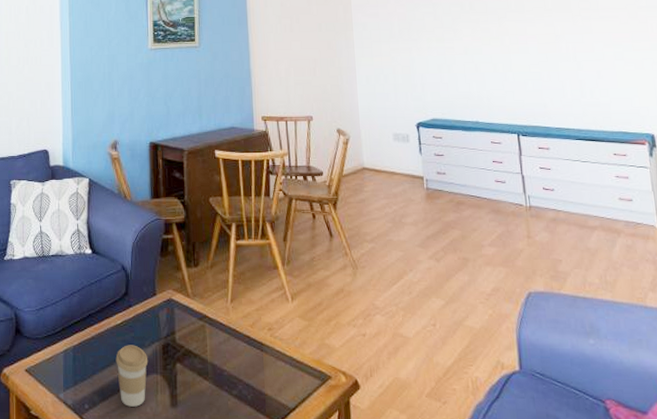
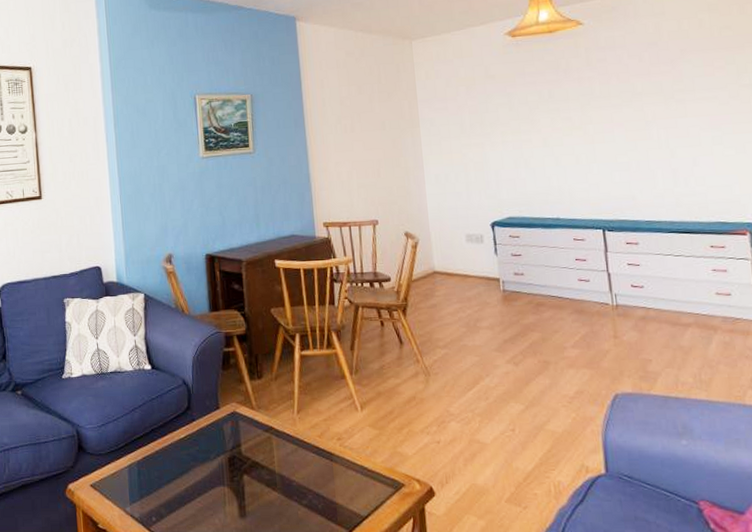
coffee cup: present [115,345,148,407] -> none [181,458,215,518]

